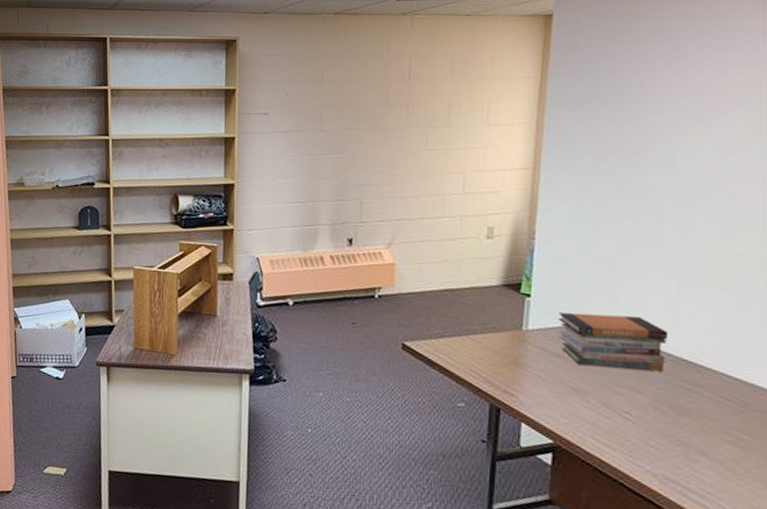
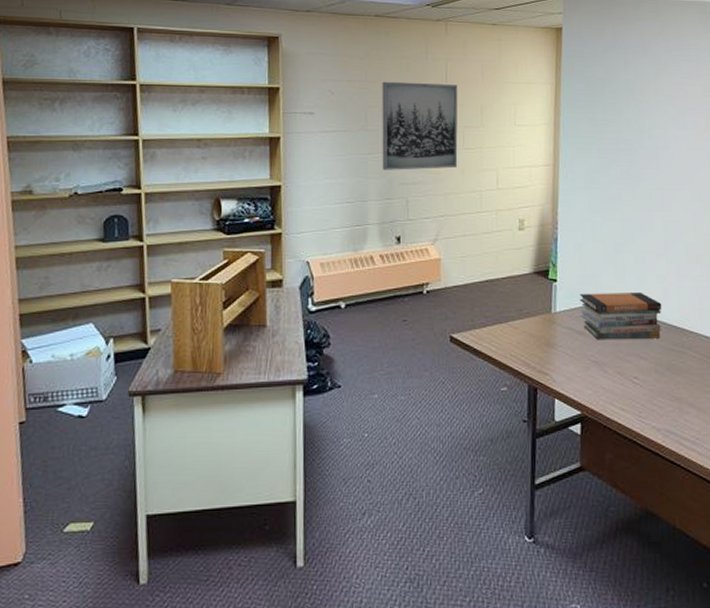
wall art: none [335,80,423,171] -> present [382,81,458,170]

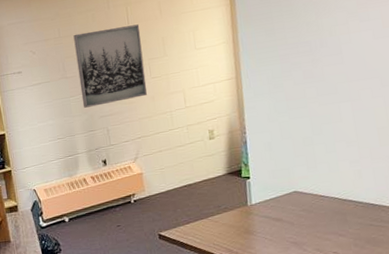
book stack: present [579,291,662,339] -> none [273,177,358,223]

